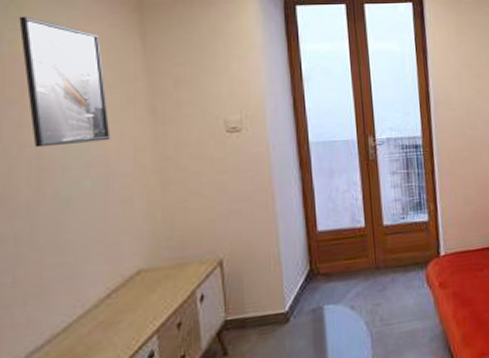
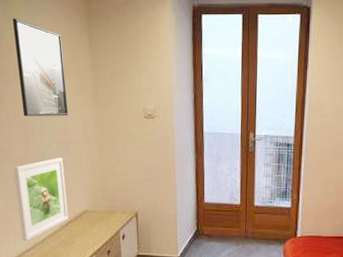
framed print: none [14,199,111,336] -> present [13,157,68,242]

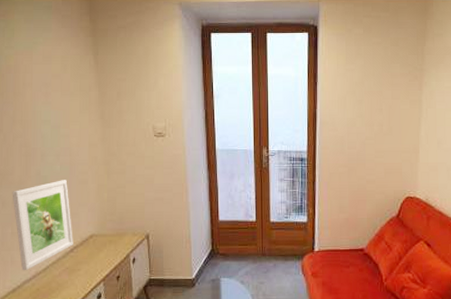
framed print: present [12,18,69,117] -> none [12,37,73,138]

